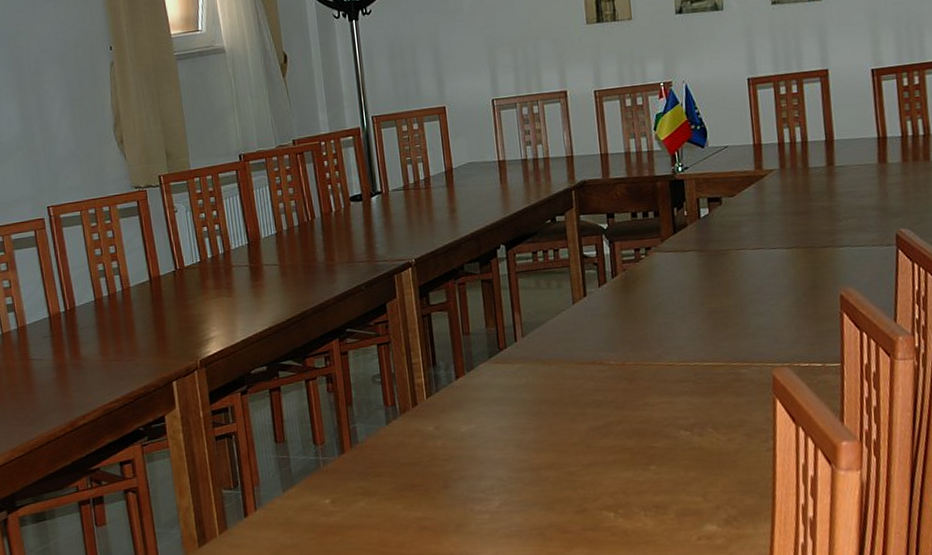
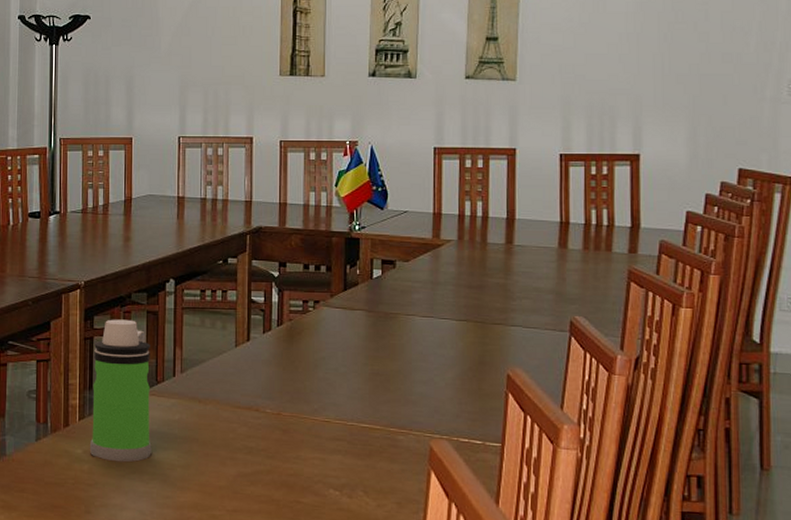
water bottle: none [431,291,503,434] -> present [89,319,152,463]

